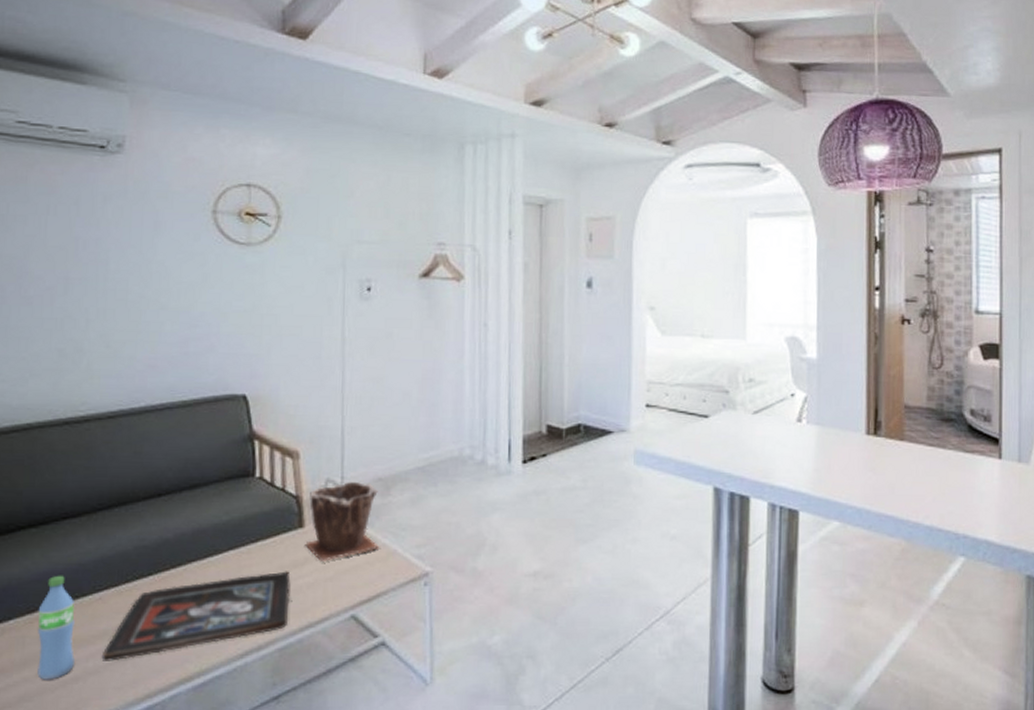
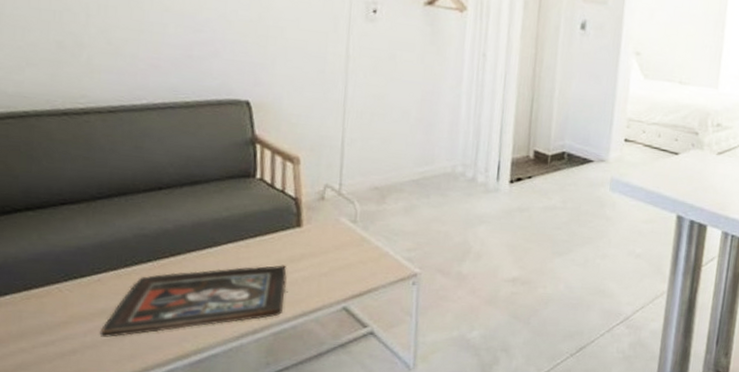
water bottle: present [37,575,75,680] -> none [35,256,73,352]
plant pot: present [305,481,380,561] -> none [302,188,374,259]

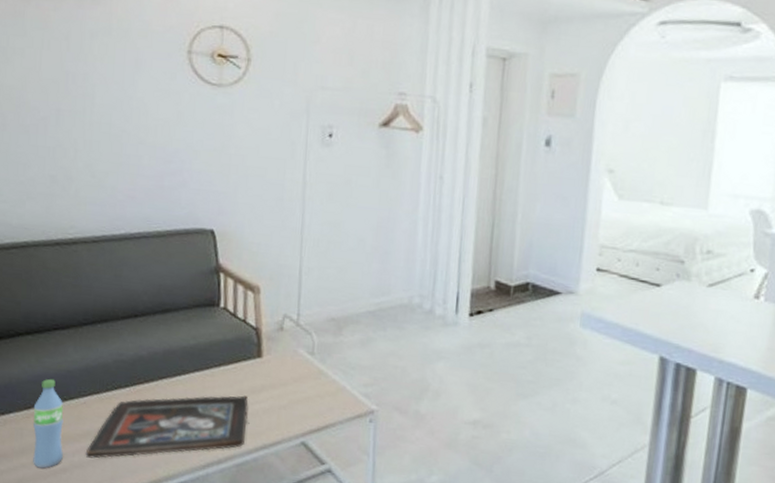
water bottle: none [35,256,73,352] -> present [33,378,64,469]

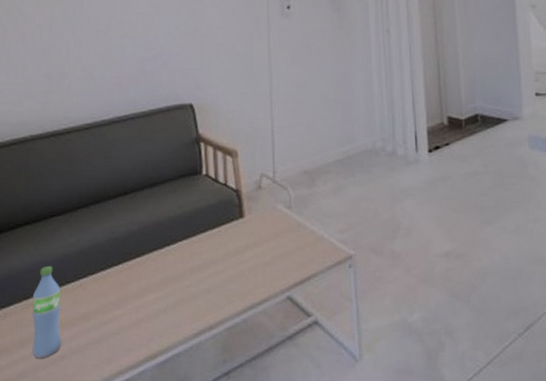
religious icon: present [85,395,250,459] -> none [82,257,237,341]

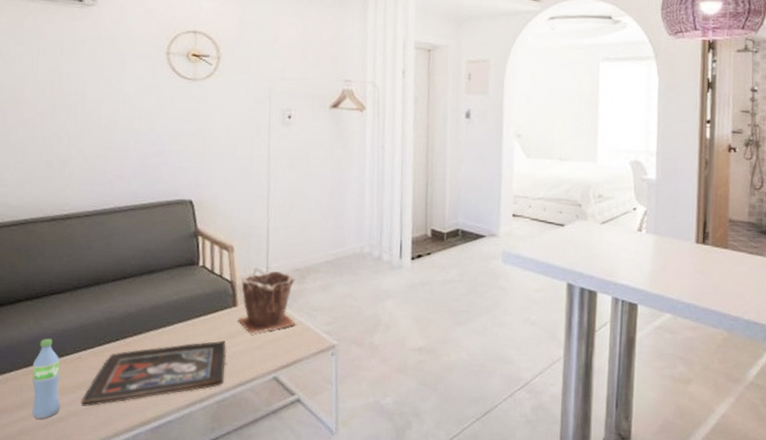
religious icon: none [82,257,237,341] -> present [80,340,228,406]
plant pot: none [245,174,309,248] -> present [238,270,297,334]

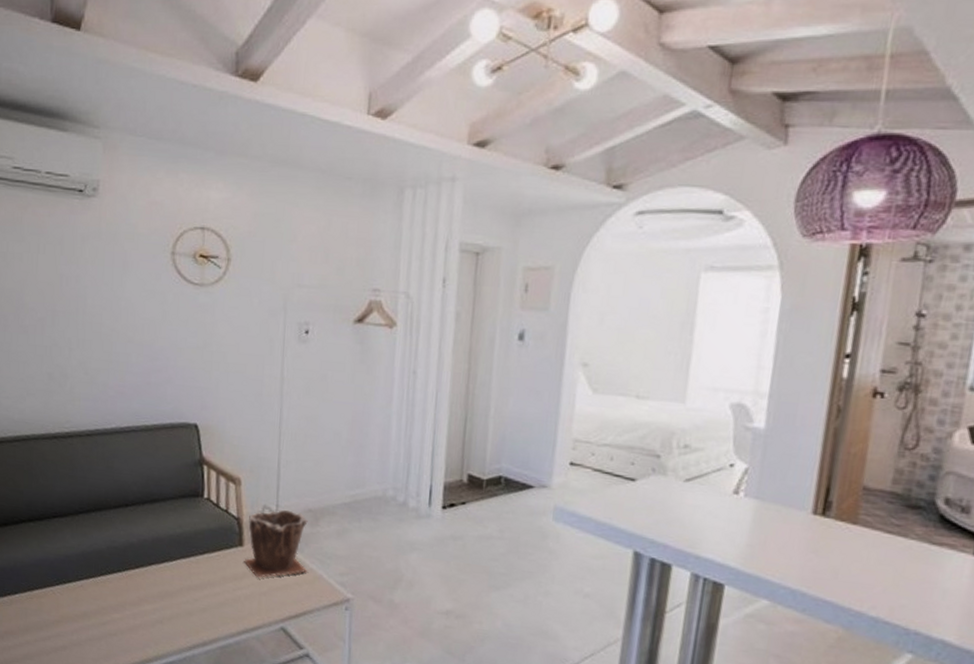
water bottle: present [32,338,60,419] -> none [36,563,63,646]
religious icon: present [80,340,228,406] -> none [83,581,232,638]

